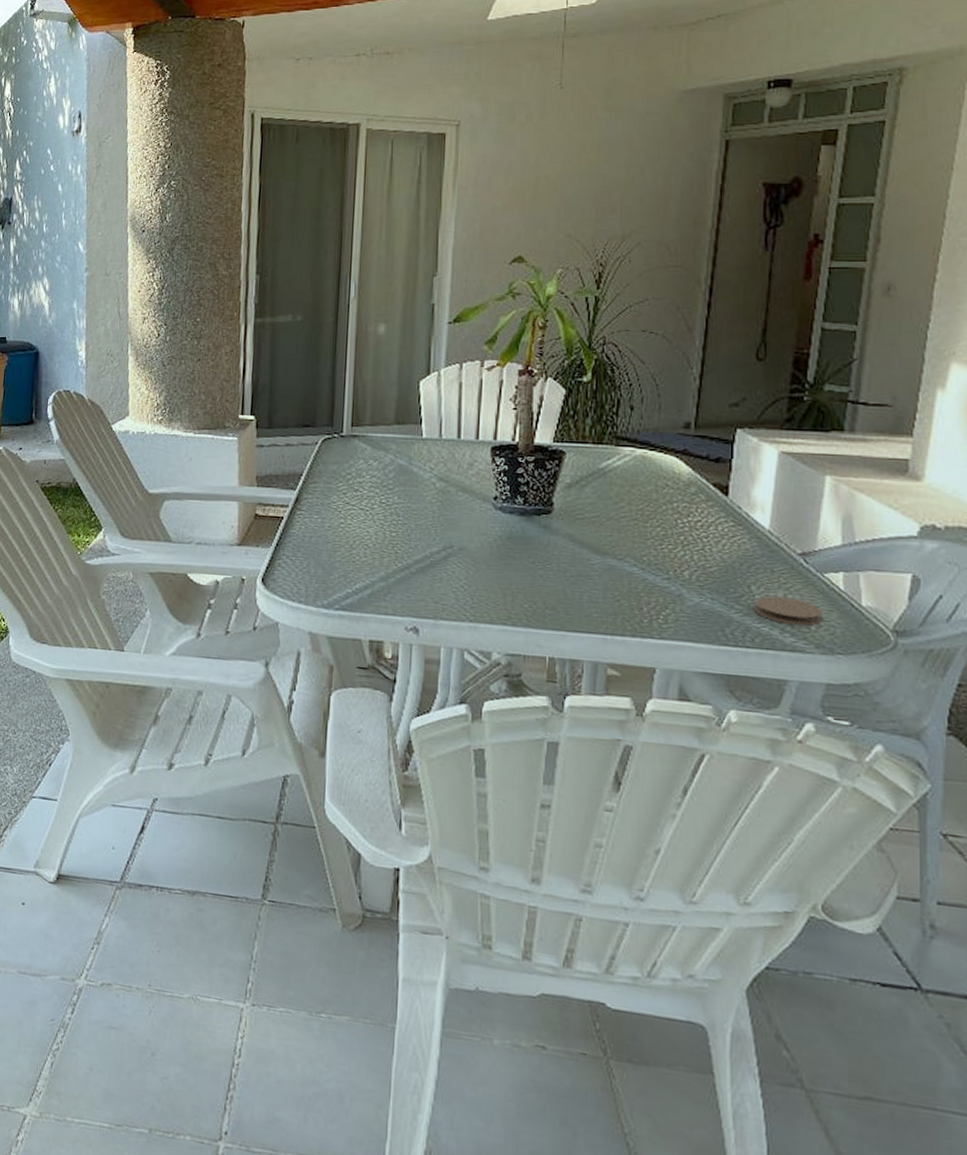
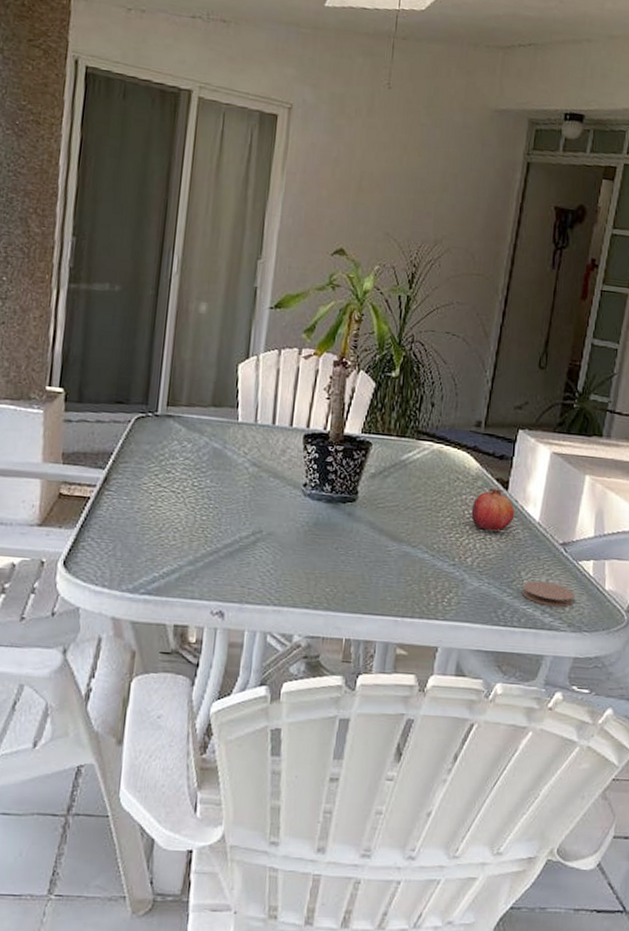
fruit: none [685,494,739,541] -> present [471,488,515,531]

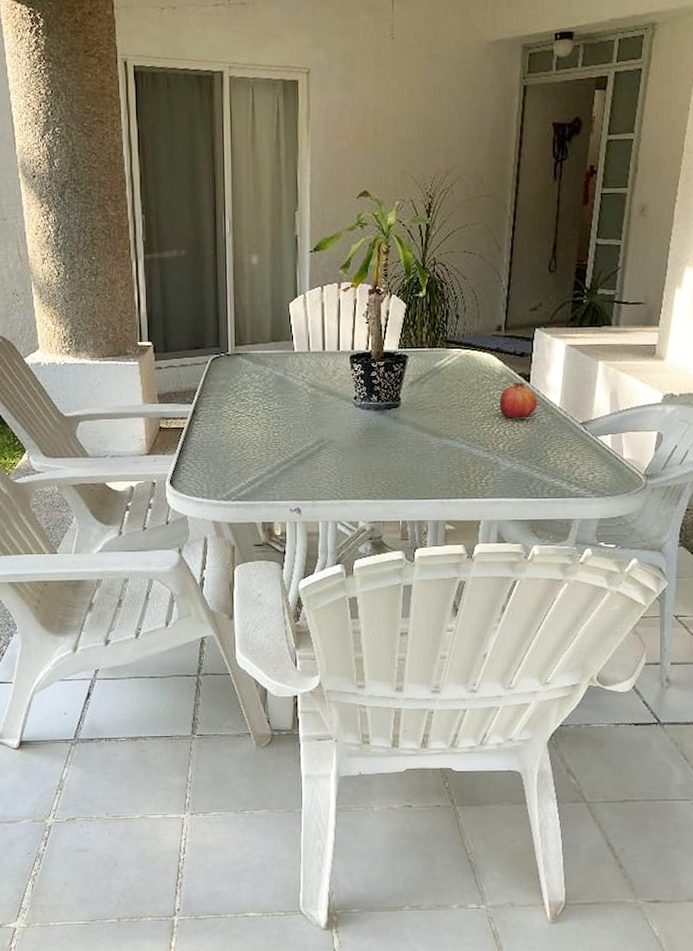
coaster: present [521,581,576,607] -> none [548,457,598,477]

